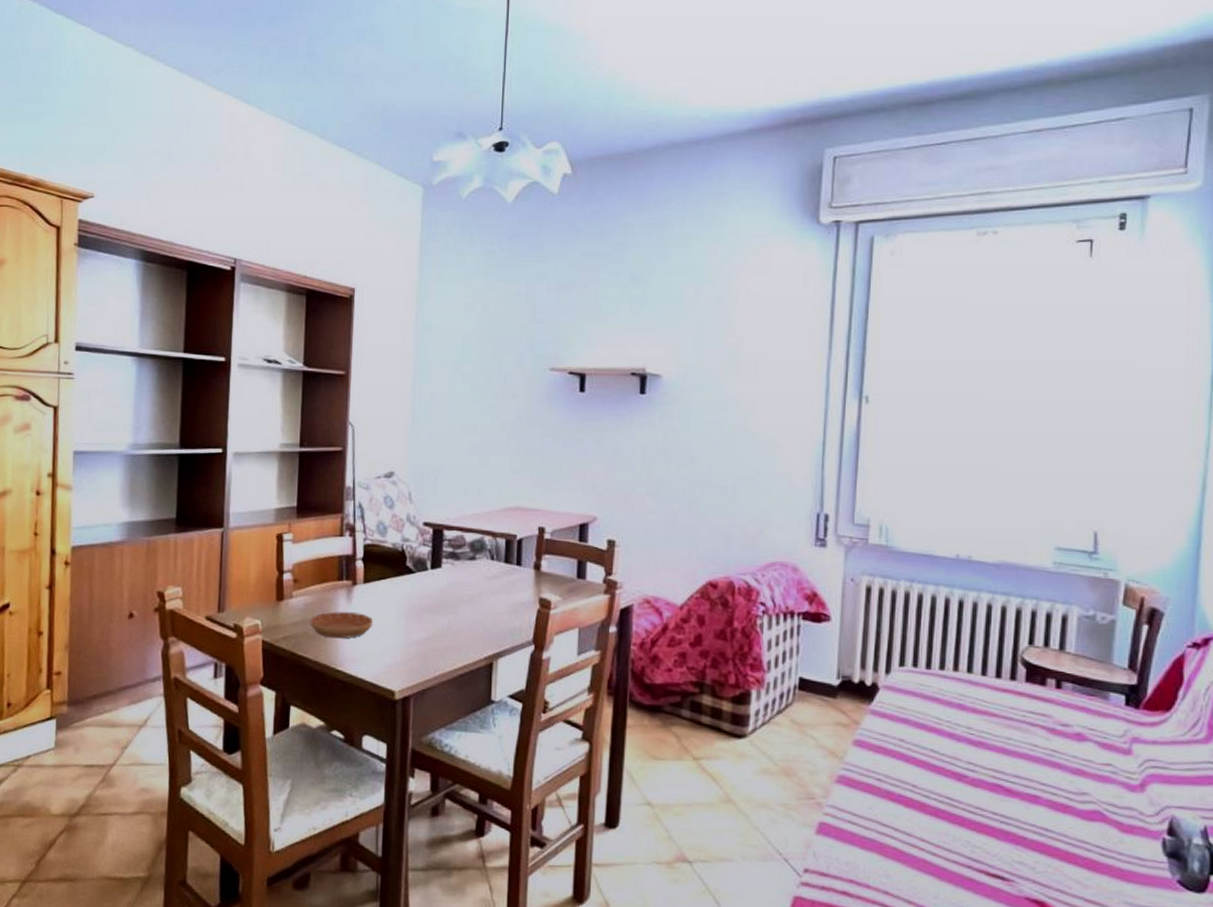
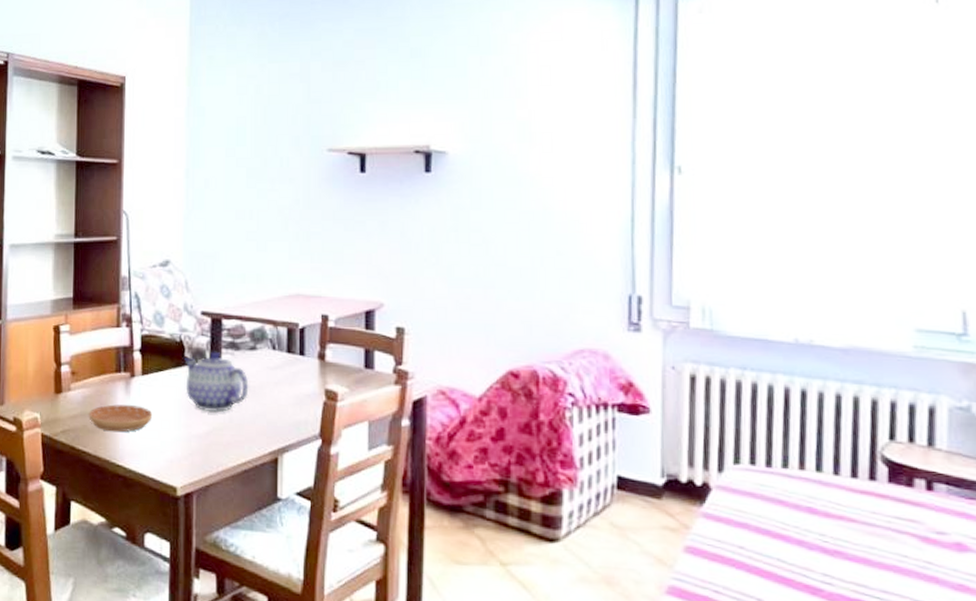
teapot: none [406,560,468,619] -> present [185,351,249,412]

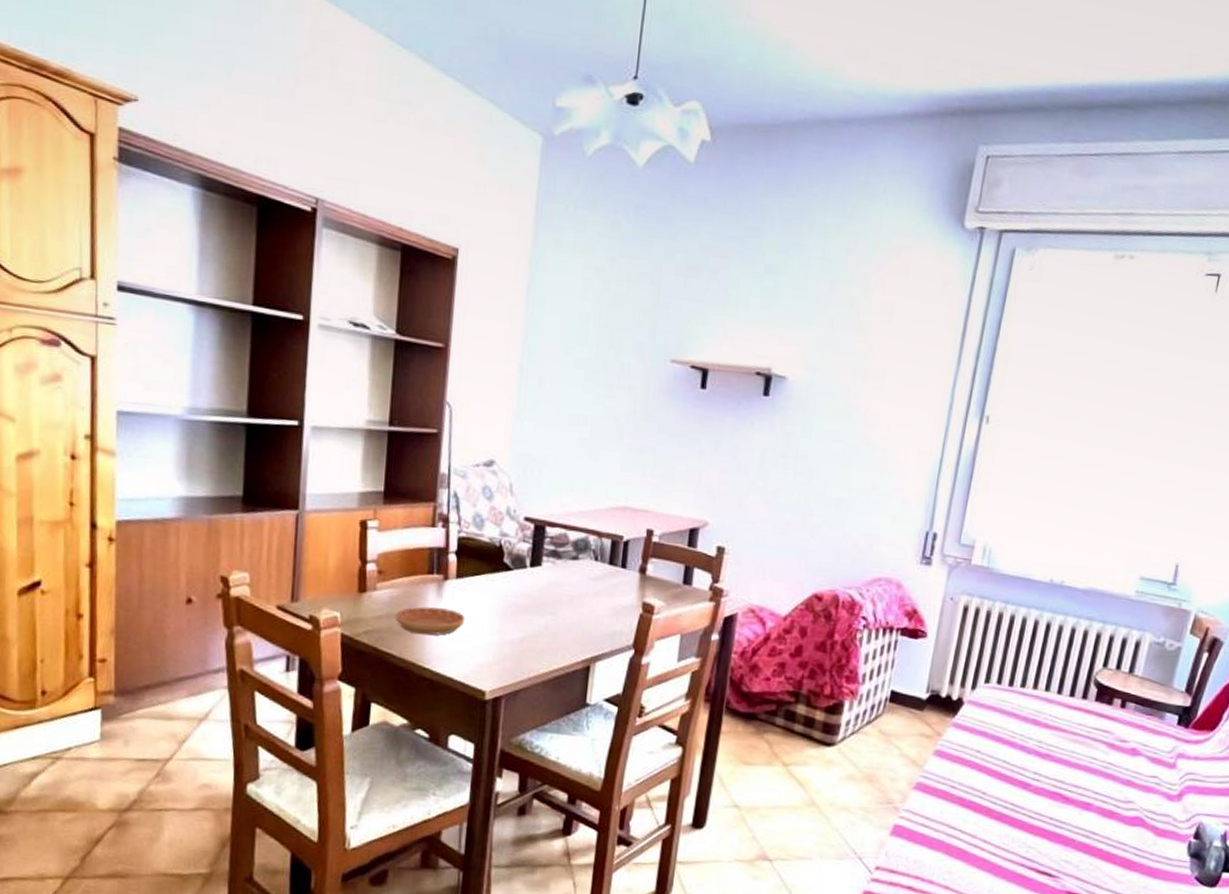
teapot: present [185,351,249,412] -> none [502,558,568,619]

